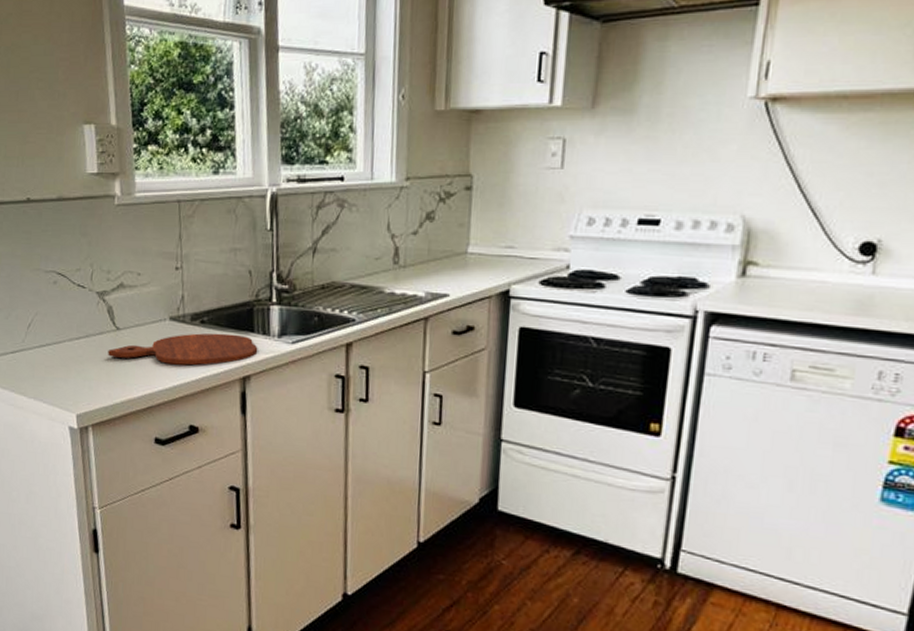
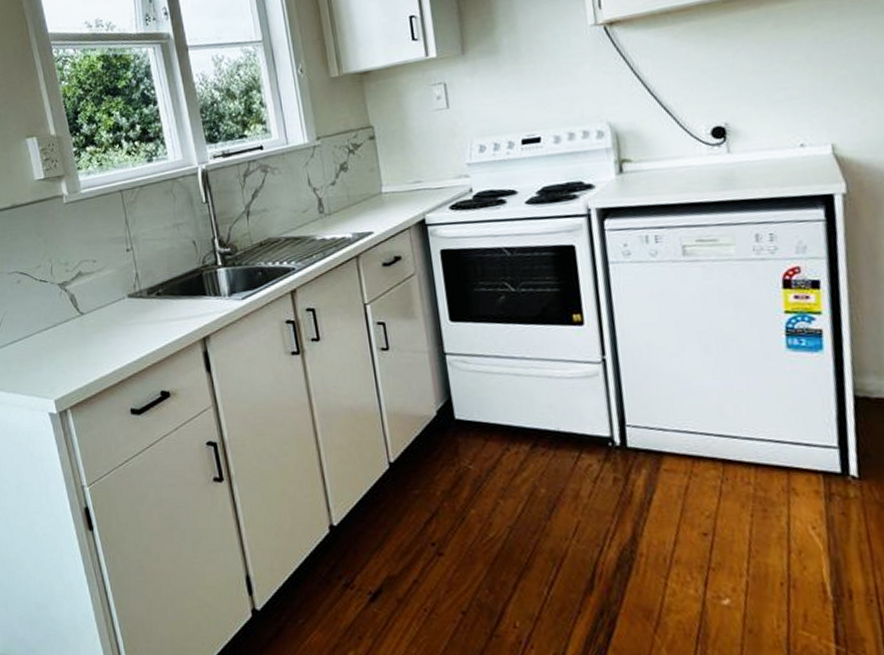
cutting board: present [108,333,258,366] -> none [76,300,213,341]

